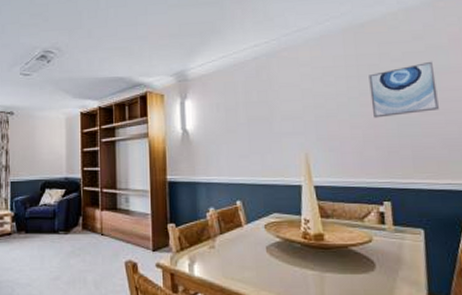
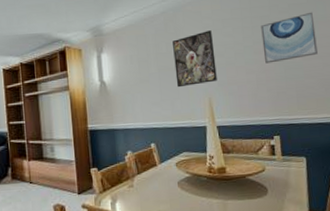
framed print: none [265,79,316,140] -> present [172,30,217,88]

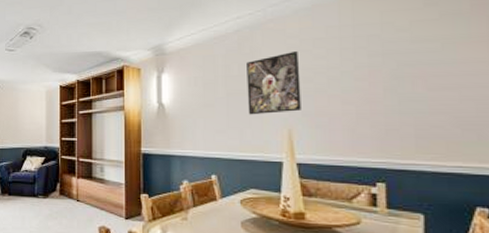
wall art: present [261,12,318,64] -> none [367,30,452,93]

